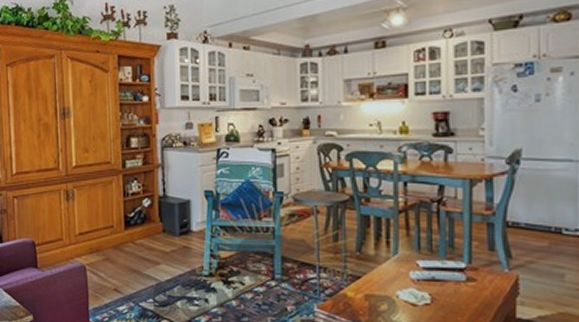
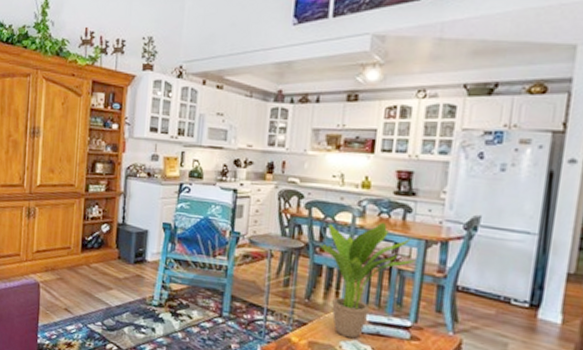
potted plant: none [363,165,464,287] -> present [318,222,418,339]

